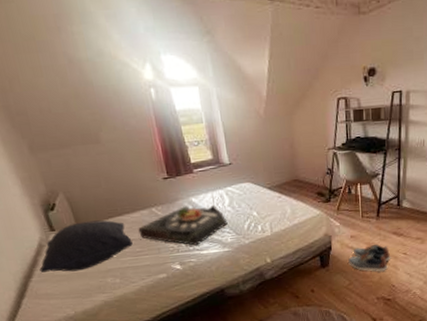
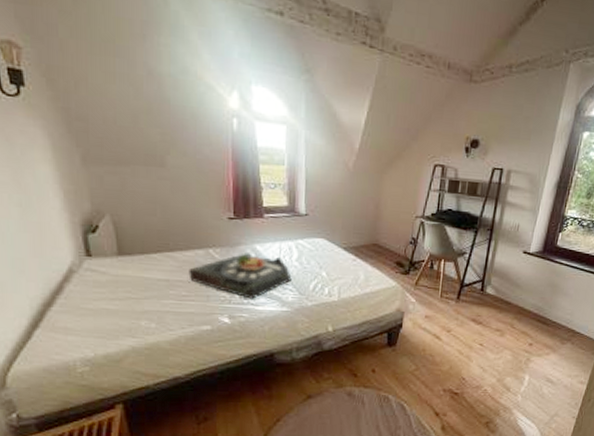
pillow: present [39,220,133,273] -> none [63,251,179,307]
shoe: present [348,244,391,272] -> none [418,329,466,361]

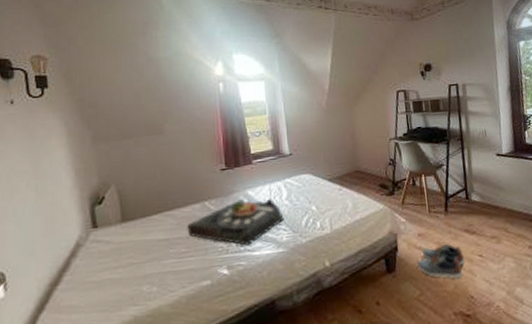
shoe: none [418,329,466,361] -> present [417,244,466,279]

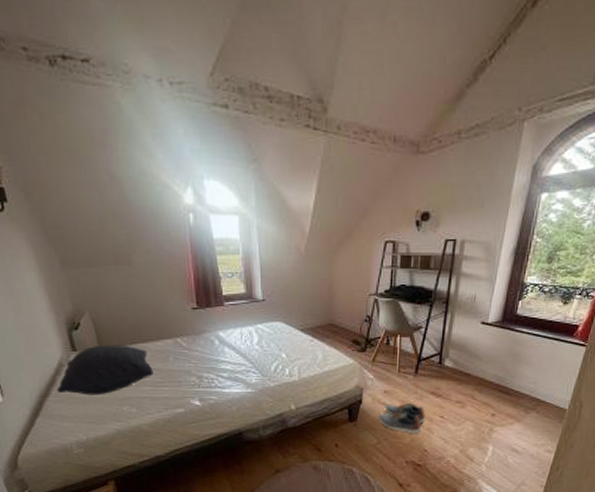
pillow: none [69,215,179,278] -> present [57,345,154,395]
serving tray: present [187,198,284,246] -> none [160,340,254,382]

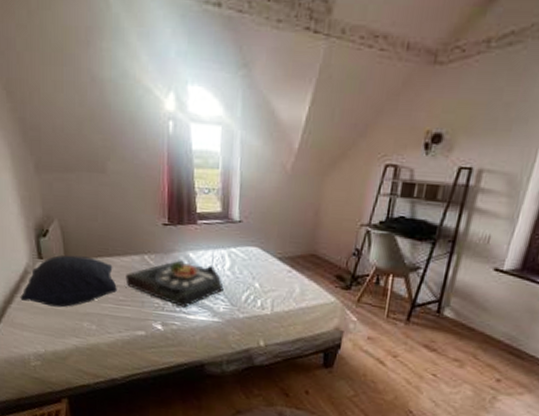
serving tray: none [160,340,254,382] -> present [125,260,224,308]
shoe: present [379,403,426,434] -> none [358,353,415,391]

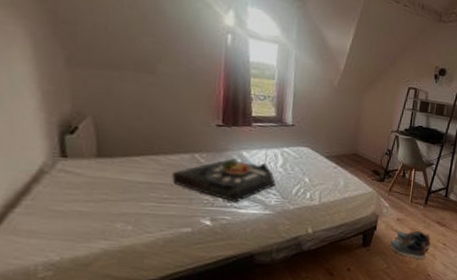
pillow: present [20,255,117,308] -> none [29,153,161,209]
shoe: none [358,353,415,391] -> present [390,231,431,259]

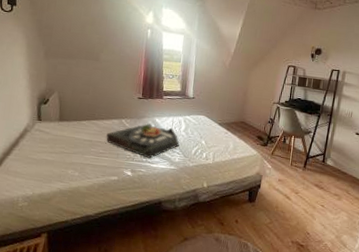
shoe: present [390,231,431,259] -> none [272,191,310,218]

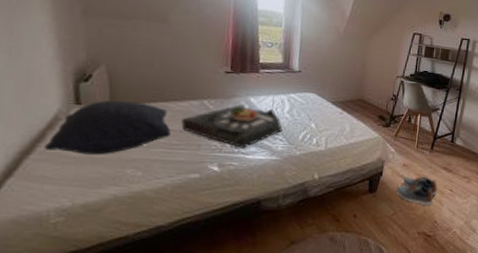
pillow: none [17,118,99,159] -> present [44,100,171,155]
shoe: none [272,191,310,218] -> present [396,177,438,206]

